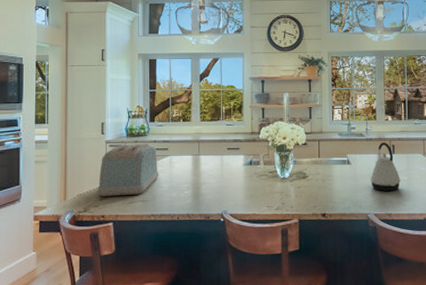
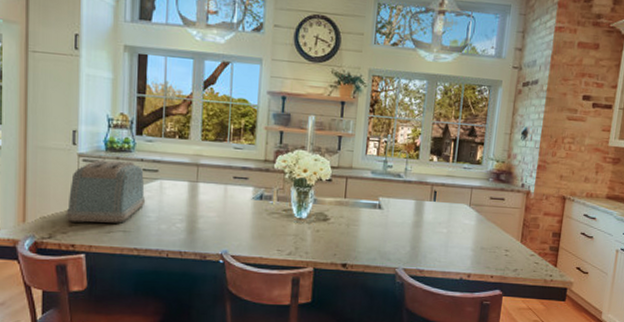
kettle: present [370,142,401,191] -> none [403,186,439,244]

